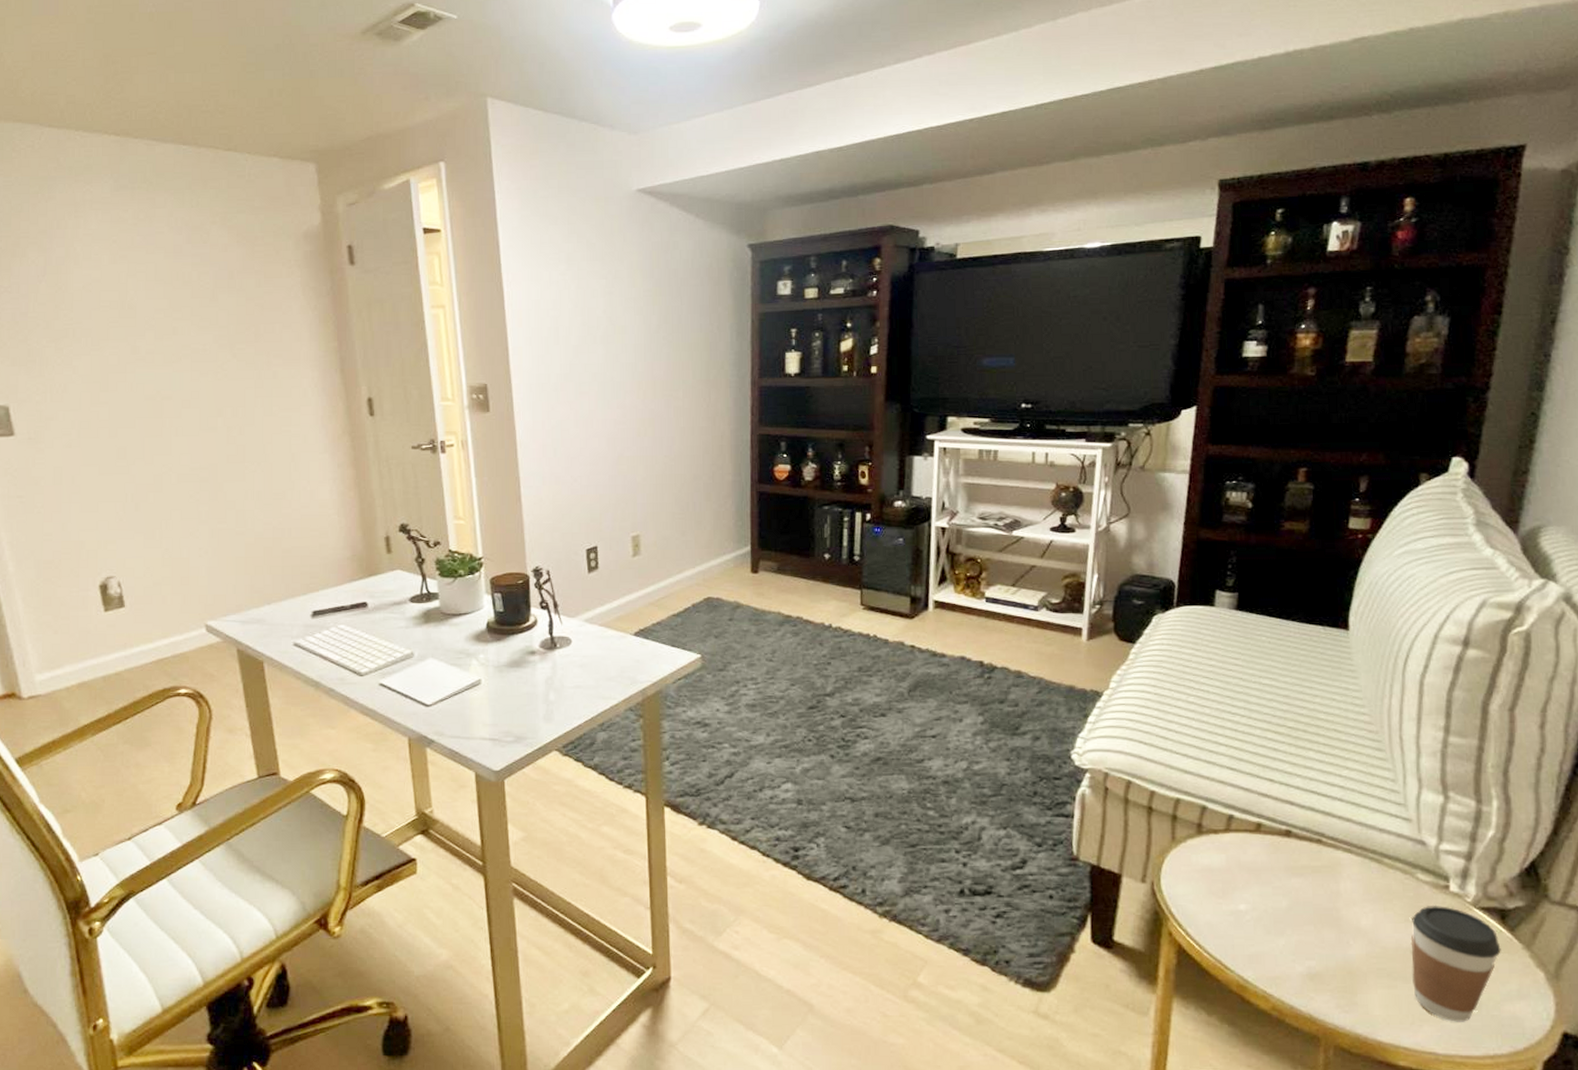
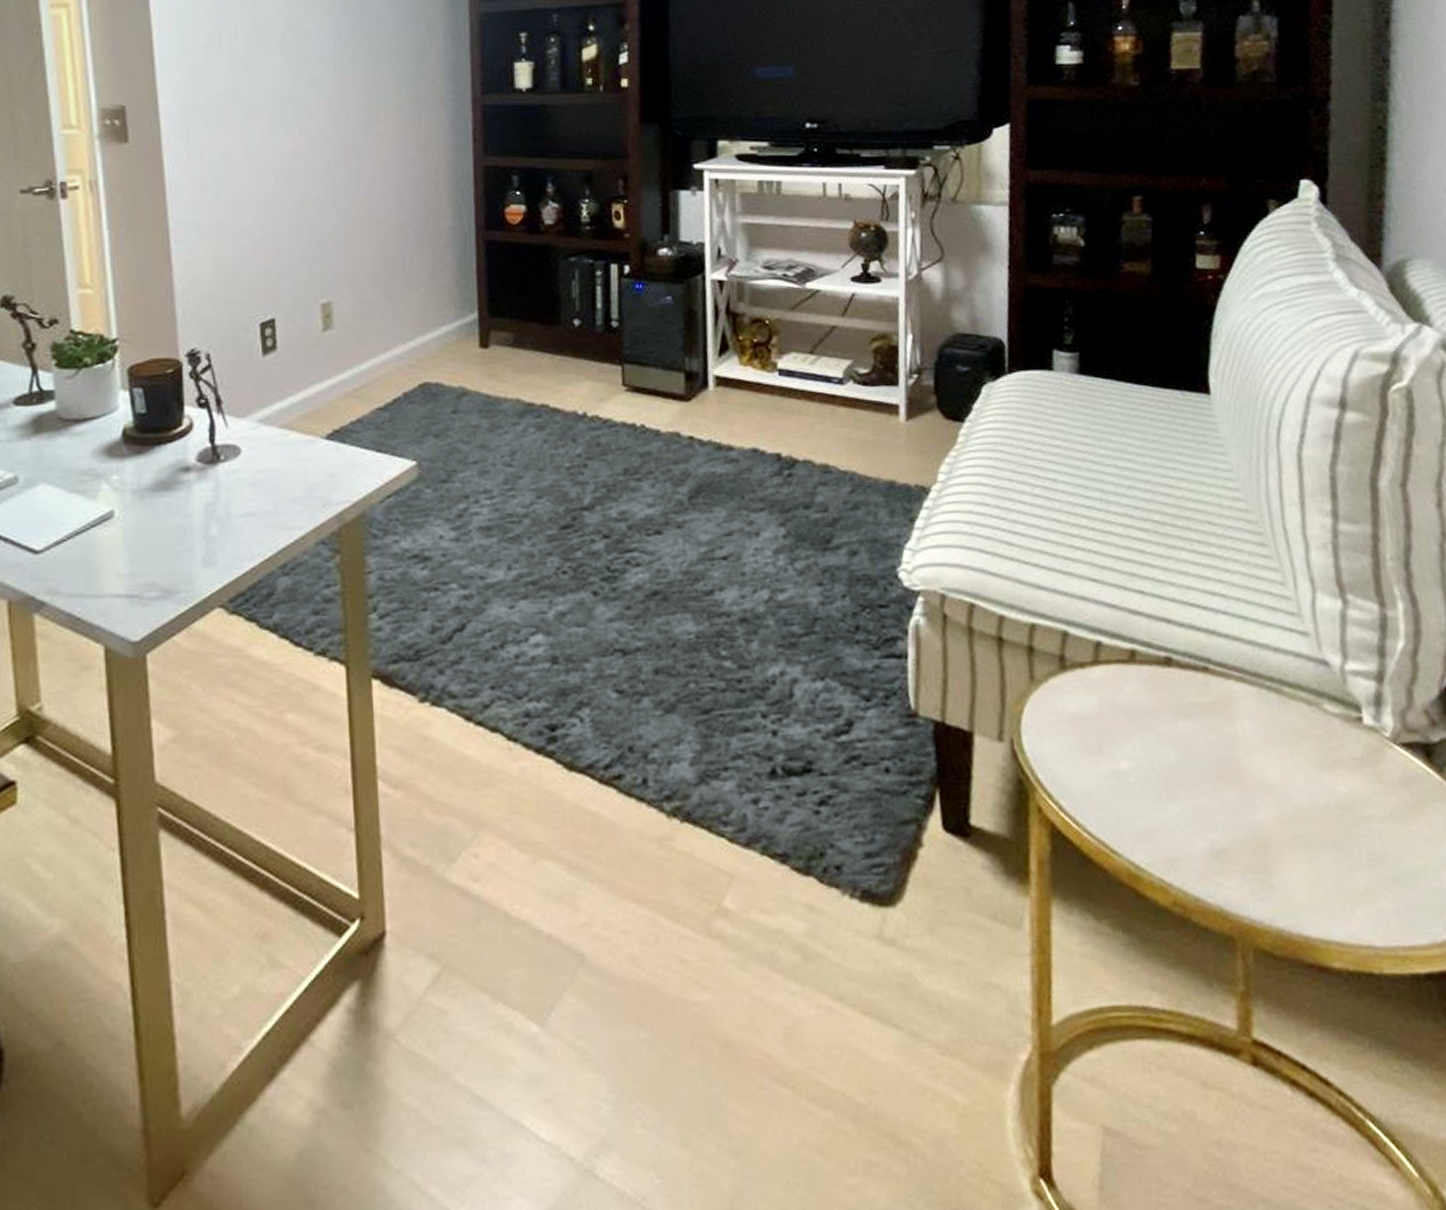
coffee cup: present [1410,905,1501,1022] -> none [1324,744,1432,901]

